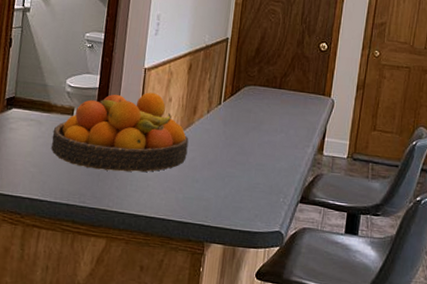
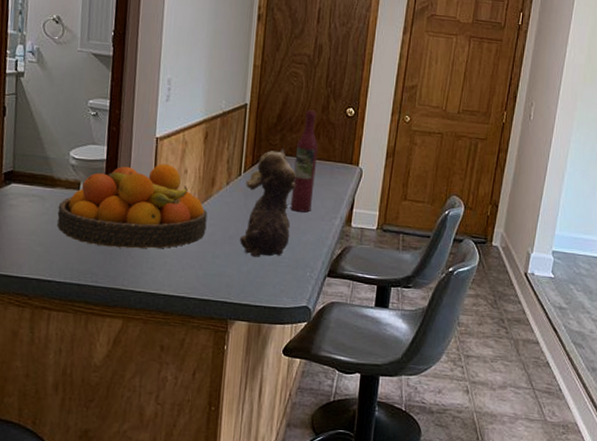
candle: none [218,80,272,182] -> present [240,149,296,257]
wine bottle: none [265,44,293,141] -> present [290,110,319,213]

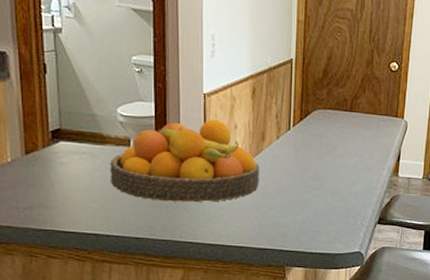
candle: present [240,149,296,257] -> none [293,103,344,207]
wine bottle: present [290,110,319,213] -> none [339,65,365,164]

